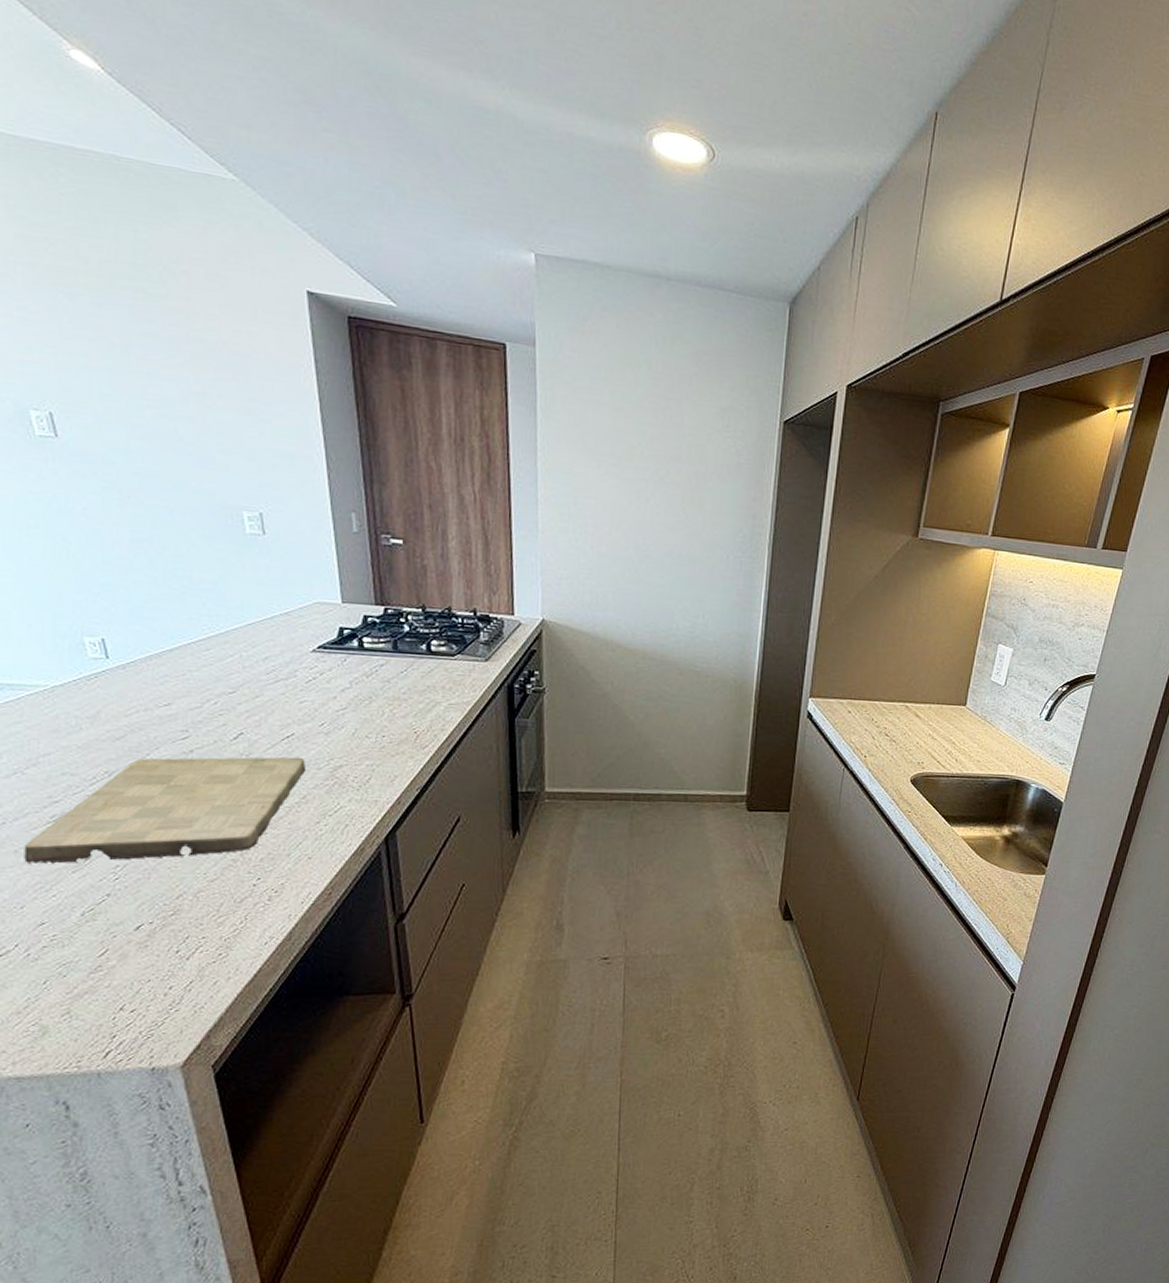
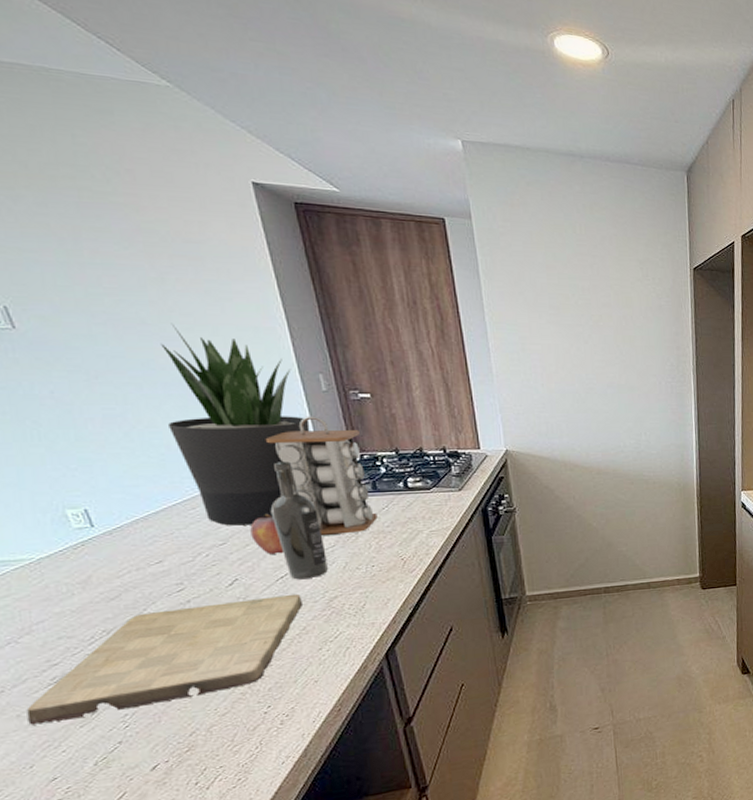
planter: none [193,443,336,675] -> present [160,323,310,526]
fruit: none [262,663,293,711] -> present [250,513,284,554]
wine bottle: none [284,607,338,742] -> present [270,461,329,580]
spice rack: none [288,559,395,697] -> present [265,416,378,536]

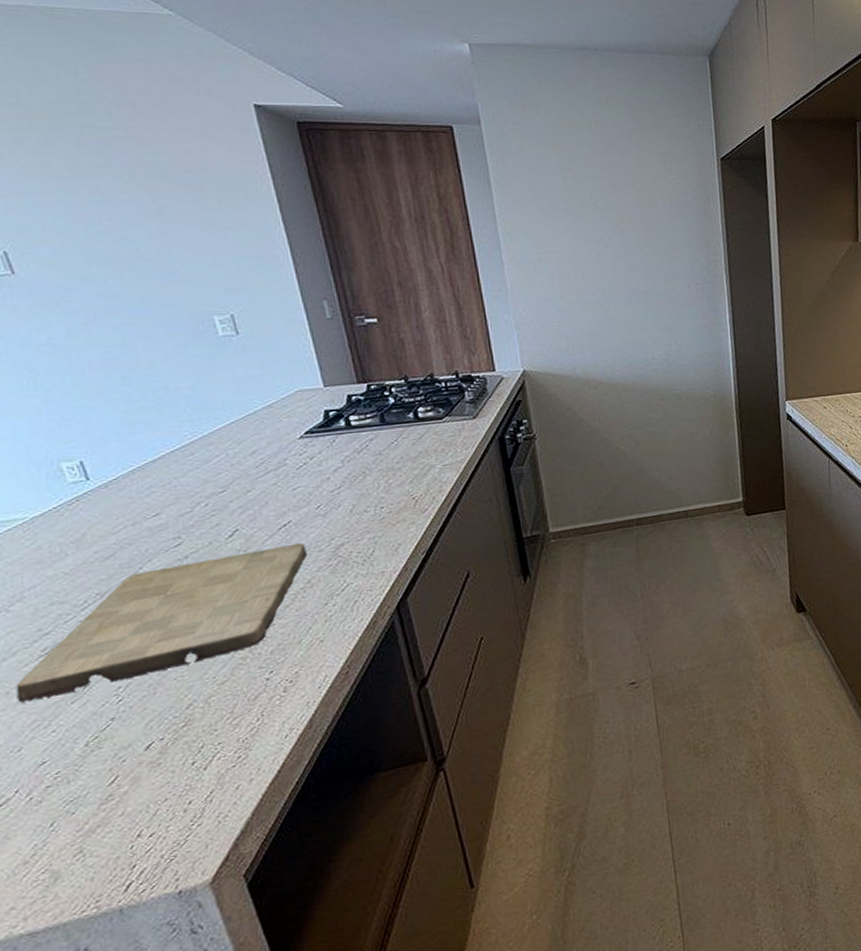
planter: present [160,323,310,526] -> none [160,257,314,471]
fruit: present [250,513,284,554] -> none [251,455,287,501]
spice rack: present [265,416,378,536] -> none [267,346,386,478]
wine bottle: present [270,461,329,580] -> none [272,397,335,527]

